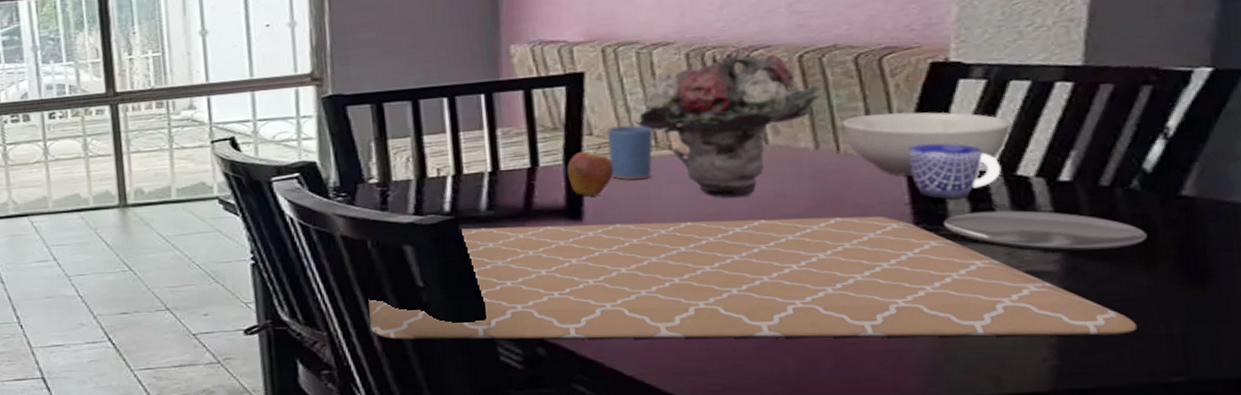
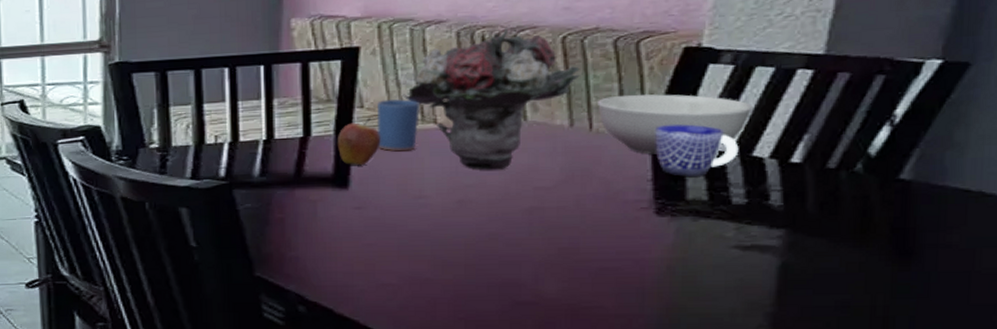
placemat: present [368,215,1136,341] -> none [144,190,845,306]
plate: present [943,210,1147,252] -> none [680,188,864,229]

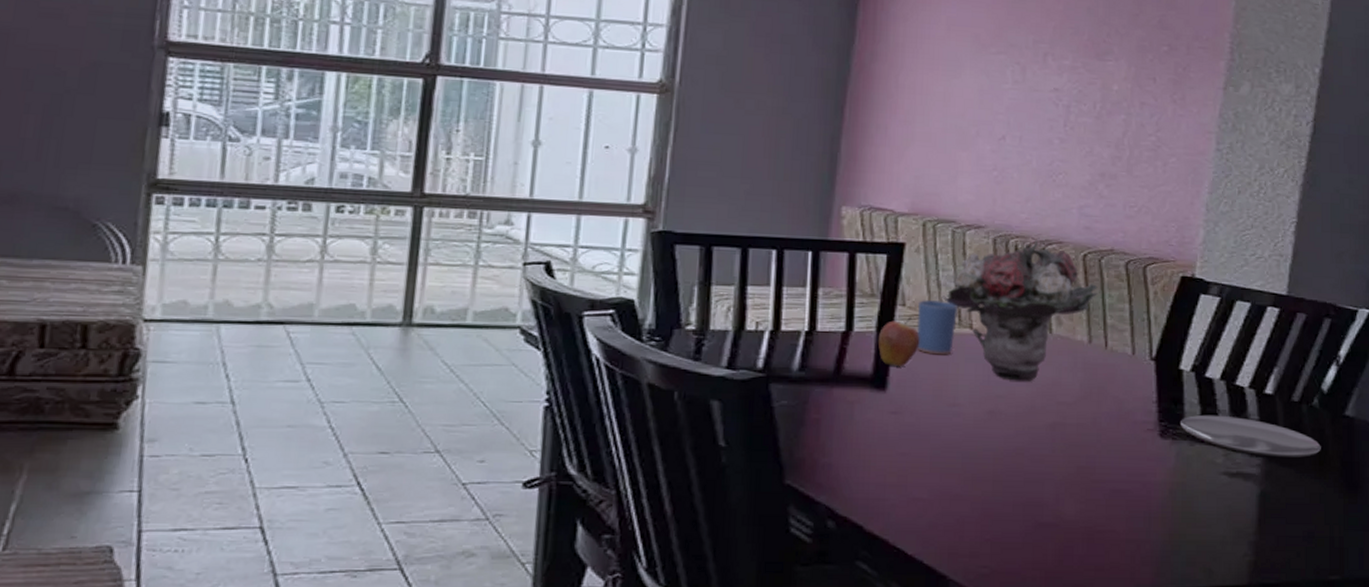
bowl: present [598,94,753,155] -> none [1112,316,1235,377]
cup: present [655,124,739,176] -> none [1159,349,1225,401]
plate: none [680,188,864,229] -> present [1179,414,1321,458]

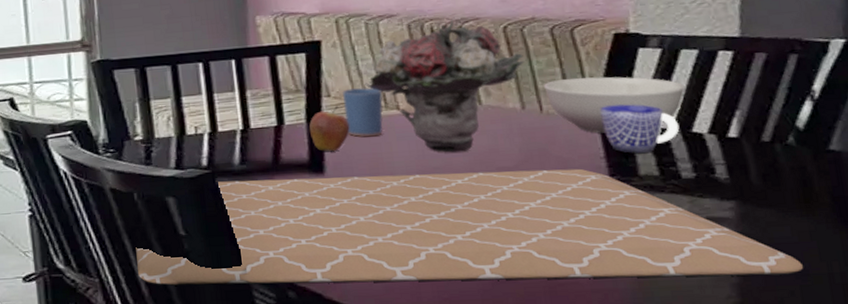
placemat: none [663,388,1310,536] -> present [136,168,803,286]
bowl: none [1112,316,1235,377] -> present [544,76,685,133]
cup: none [1159,349,1225,401] -> present [600,104,680,153]
plate: present [1179,414,1321,458] -> none [634,163,805,200]

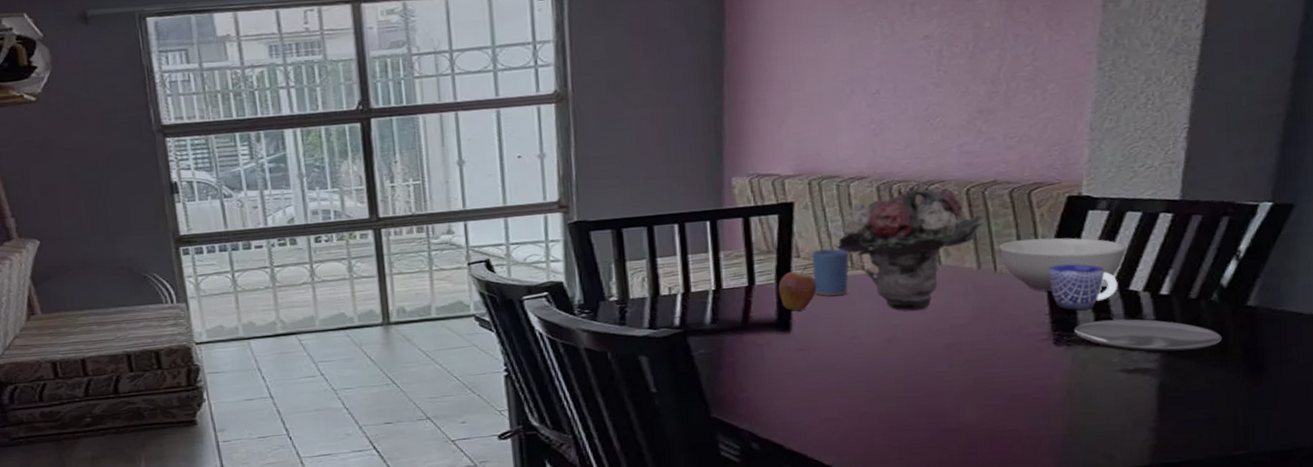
placemat: present [136,168,803,286] -> none [608,324,1212,441]
plate: none [634,163,805,200] -> present [1073,319,1222,352]

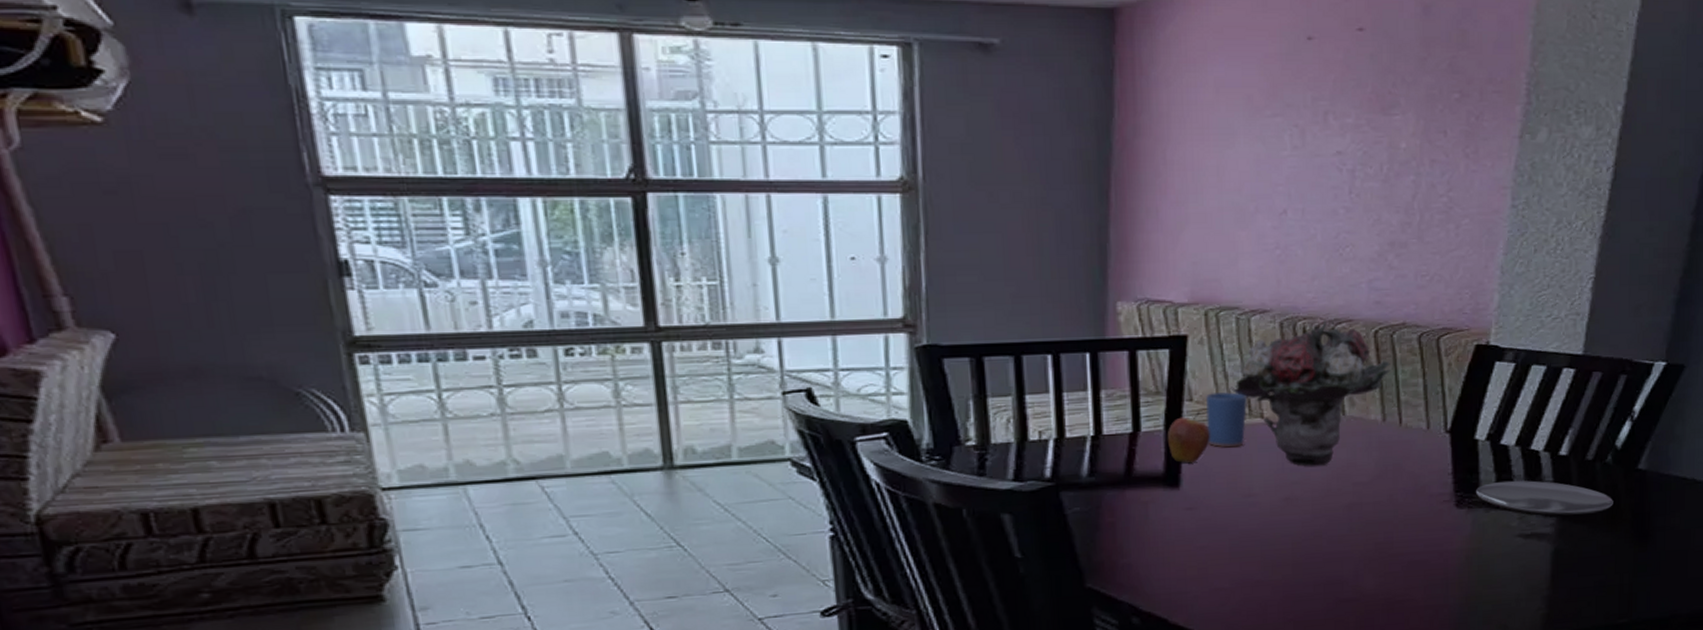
bowl: present [1000,237,1127,292] -> none [1406,390,1530,449]
cup: present [1049,264,1118,310] -> none [1454,419,1520,470]

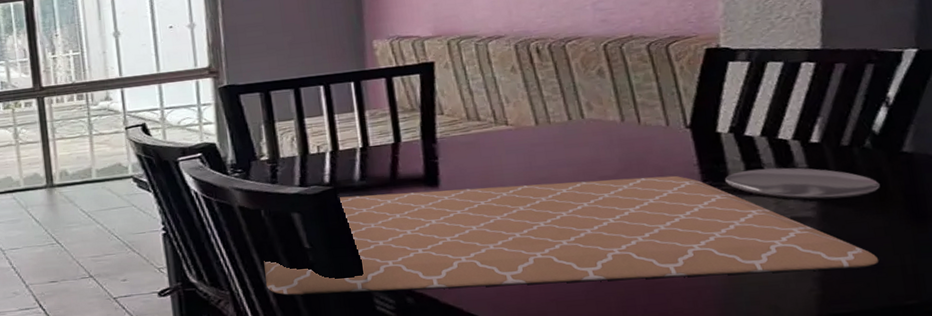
placemat: none [962,484,1601,616] -> present [264,175,878,296]
fruit: present [1167,412,1210,463] -> none [423,123,462,166]
mug: present [1205,391,1248,447] -> none [455,105,493,152]
flower arrangement: present [1230,319,1390,466] -> none [476,38,623,164]

